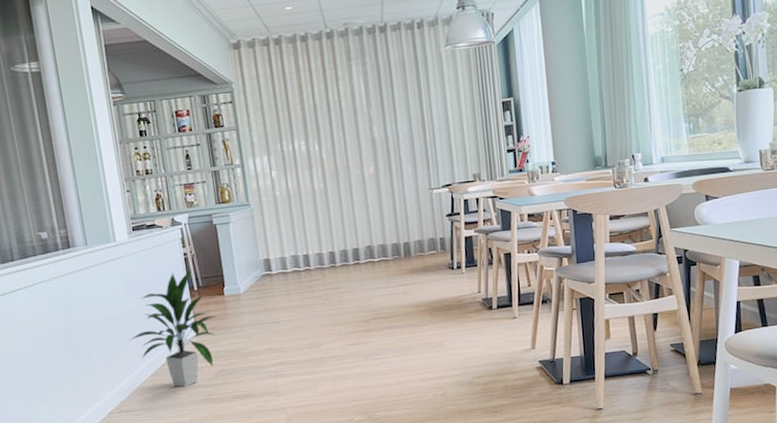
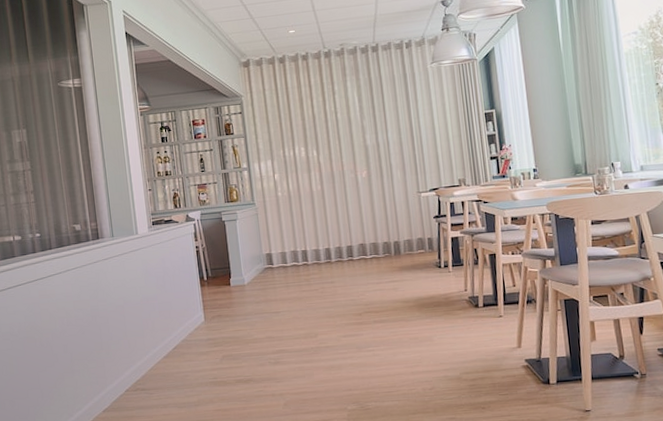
indoor plant: present [129,268,218,387] -> none [146,260,224,370]

